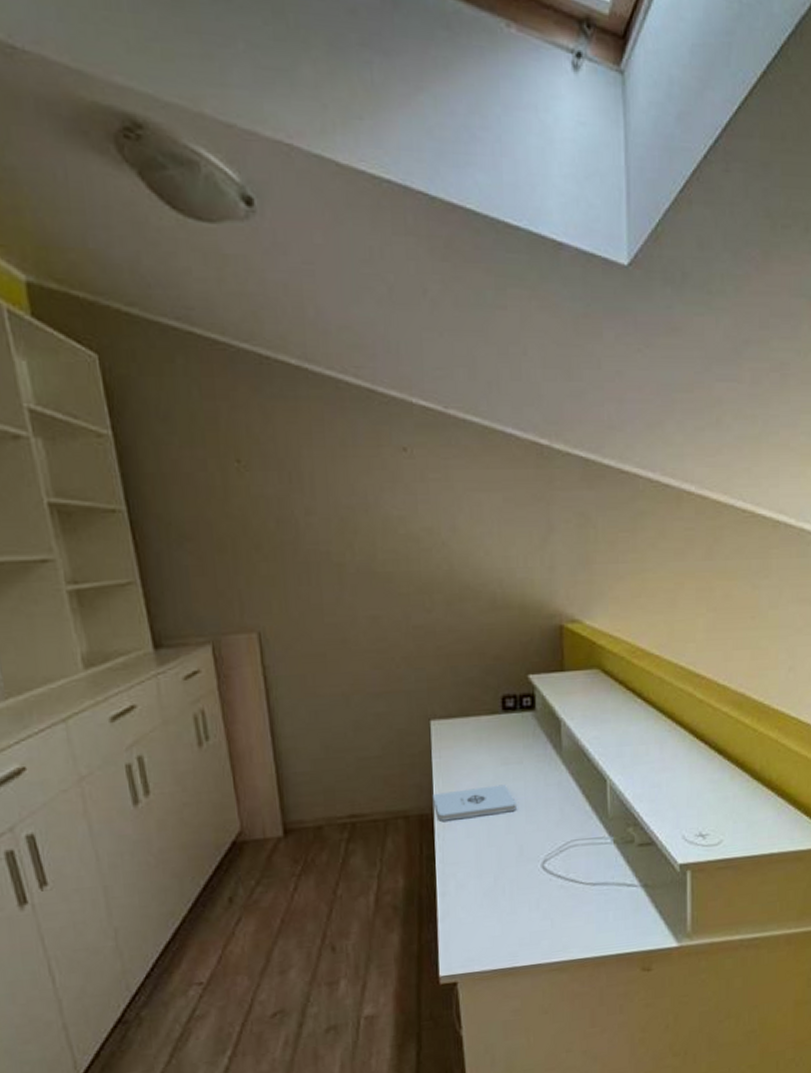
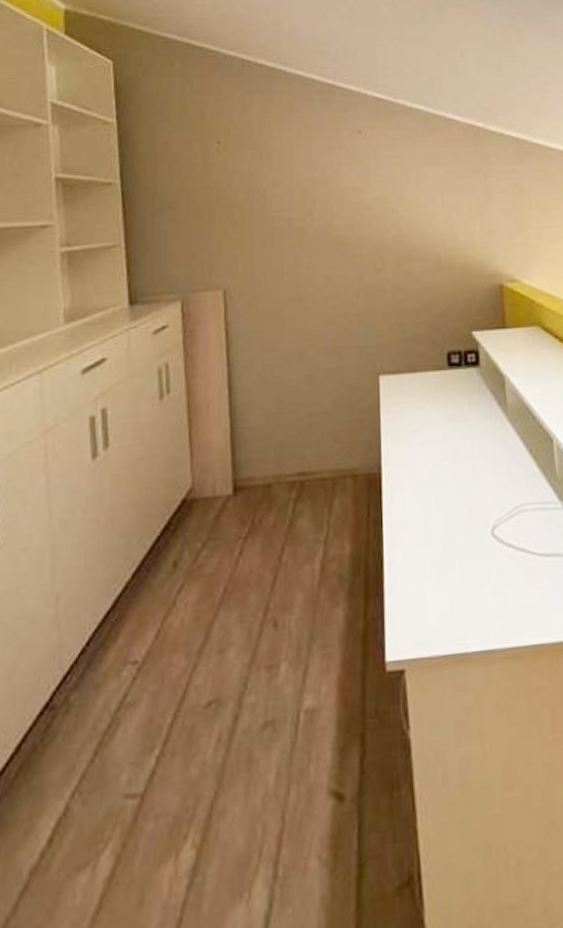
notepad: present [432,784,516,821] -> none [380,442,464,481]

